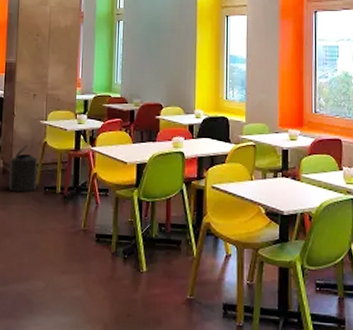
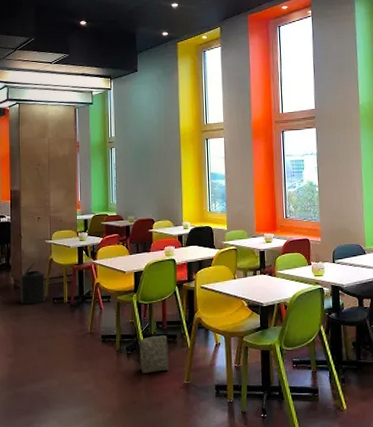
bag: none [137,239,172,283] -> present [139,335,170,374]

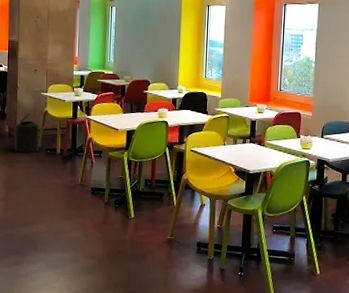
bag: present [139,335,170,374] -> none [126,192,155,227]

